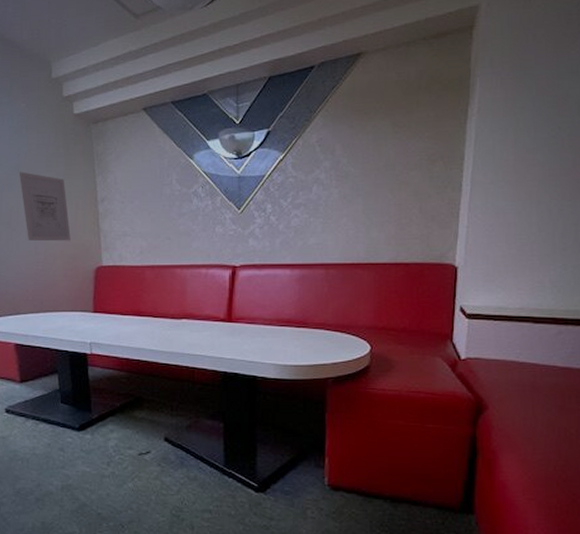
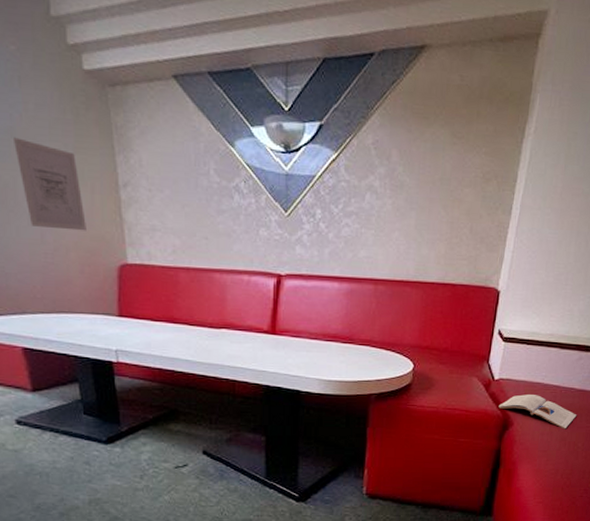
magazine: none [468,374,564,413] -> present [498,394,577,429]

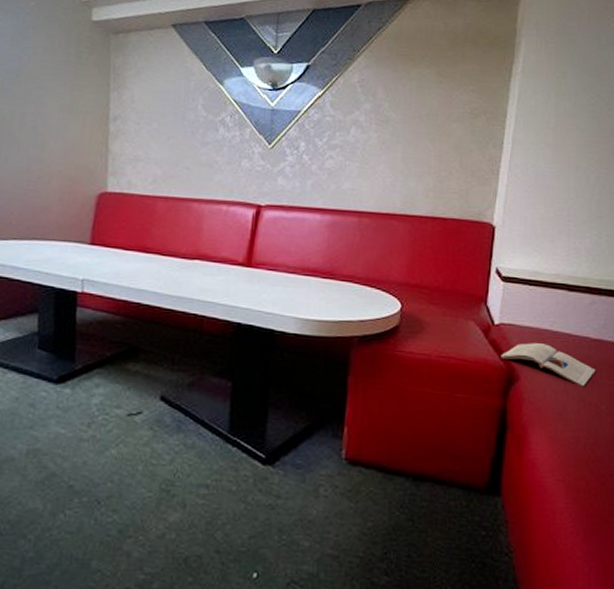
wall art: present [14,137,86,231] -> none [18,77,73,161]

